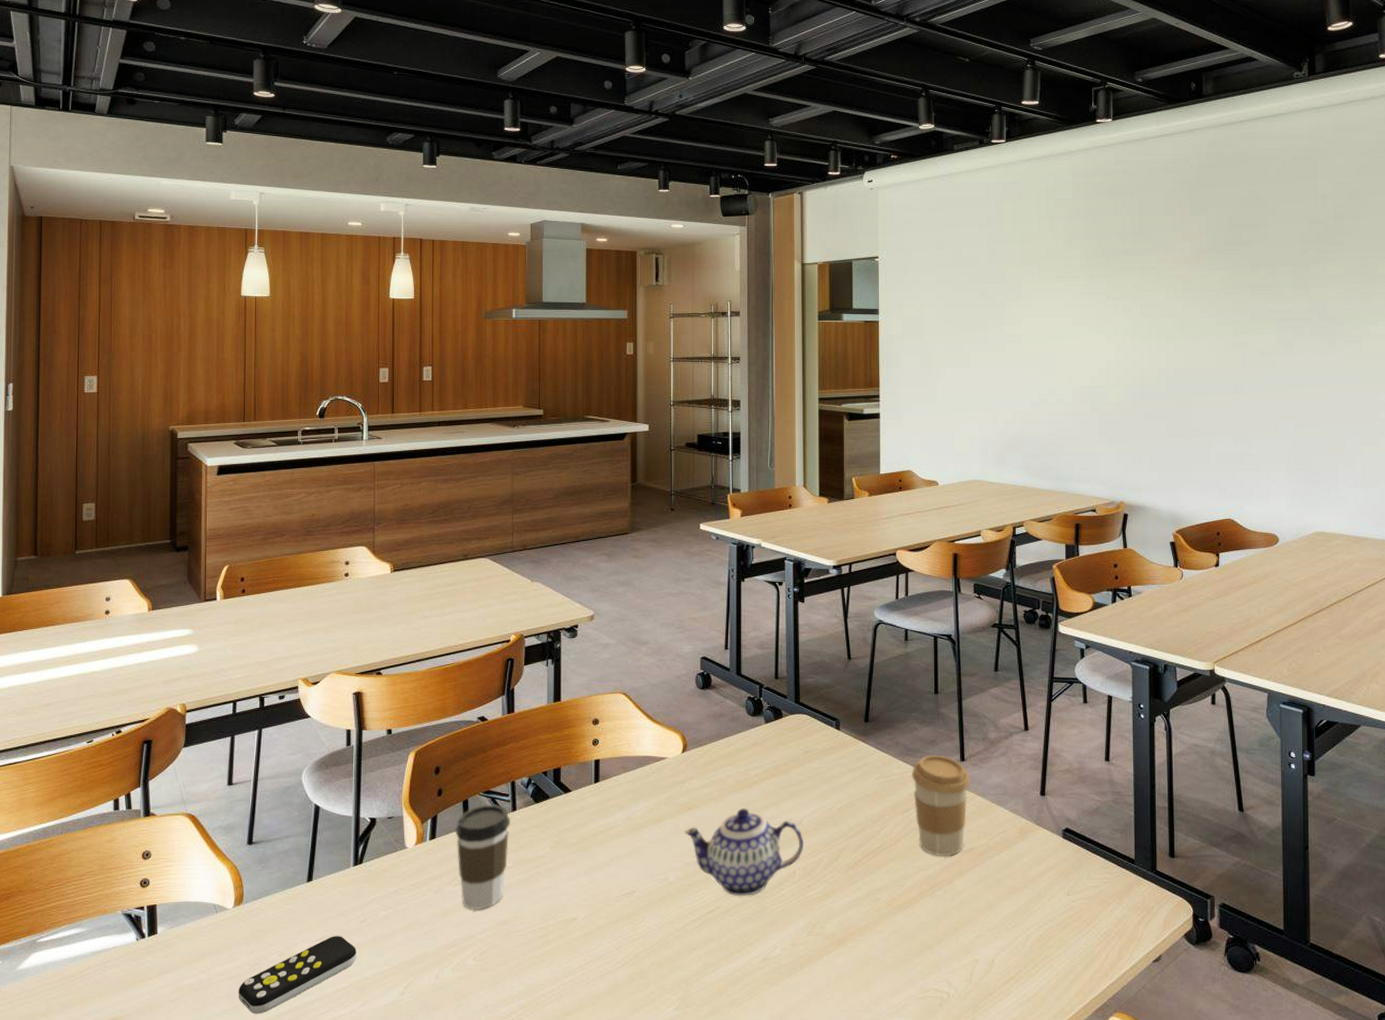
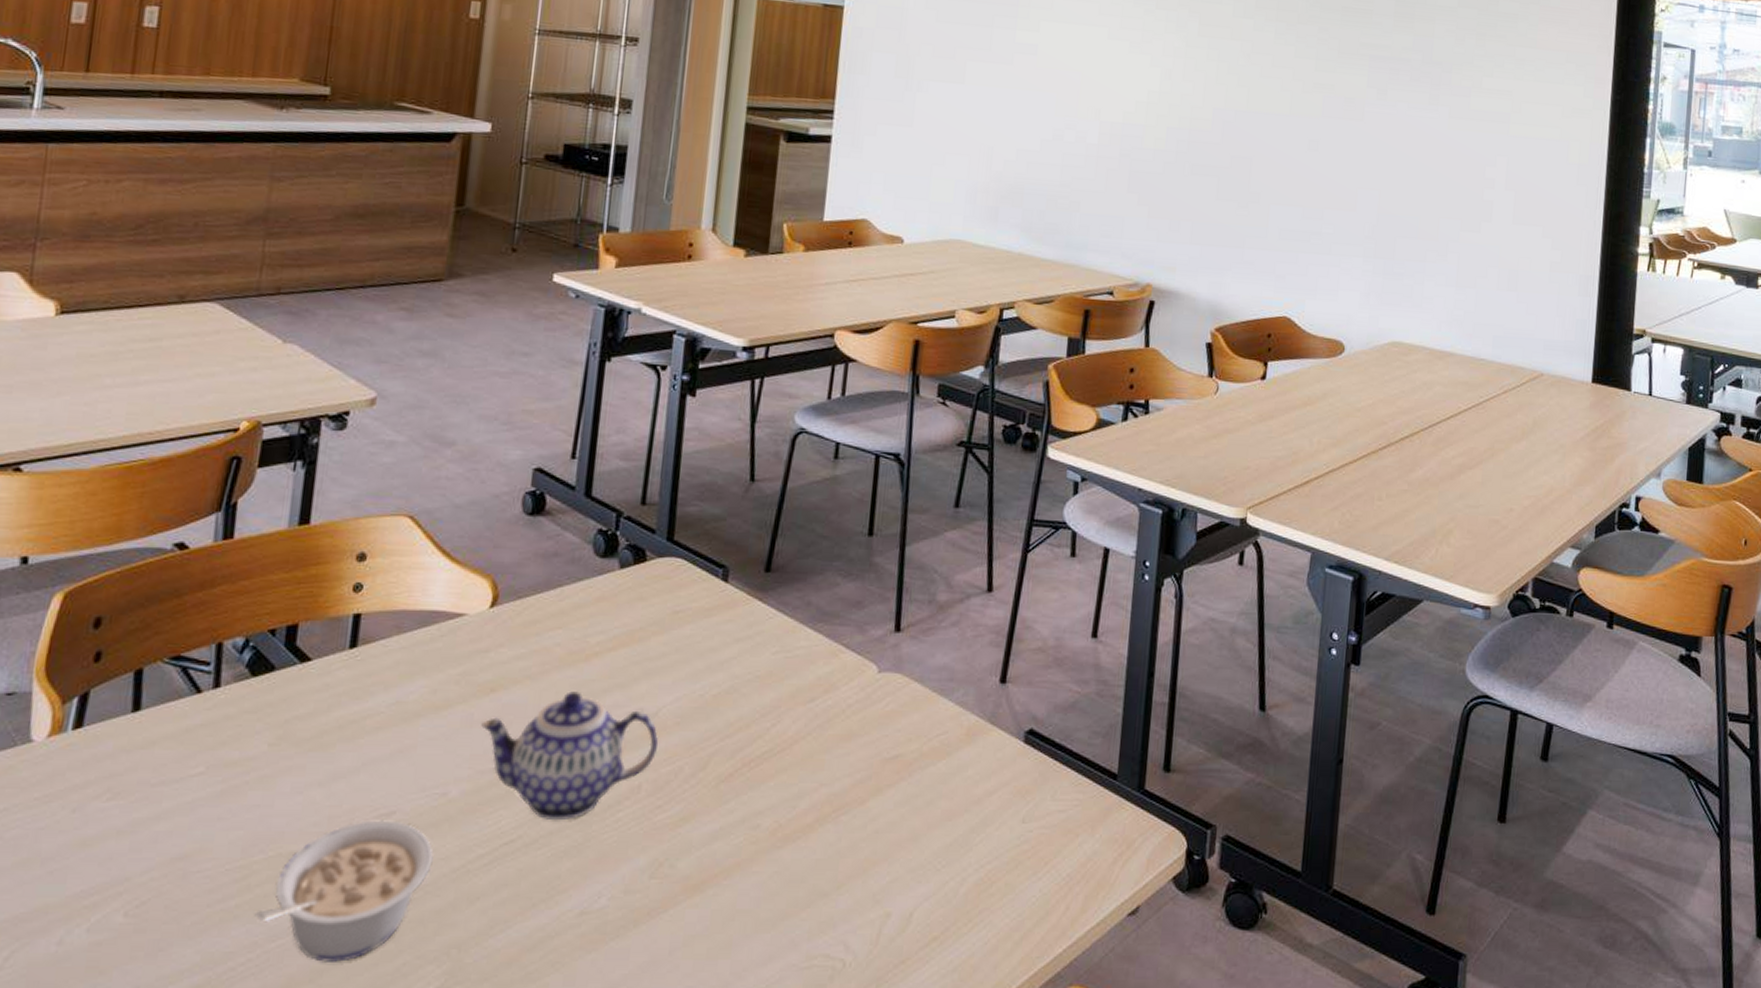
coffee cup: present [455,804,510,909] -> none [115,677,209,837]
legume: none [553,897,663,991] -> present [254,820,433,962]
coffee cup: present [911,755,971,856] -> none [823,621,907,765]

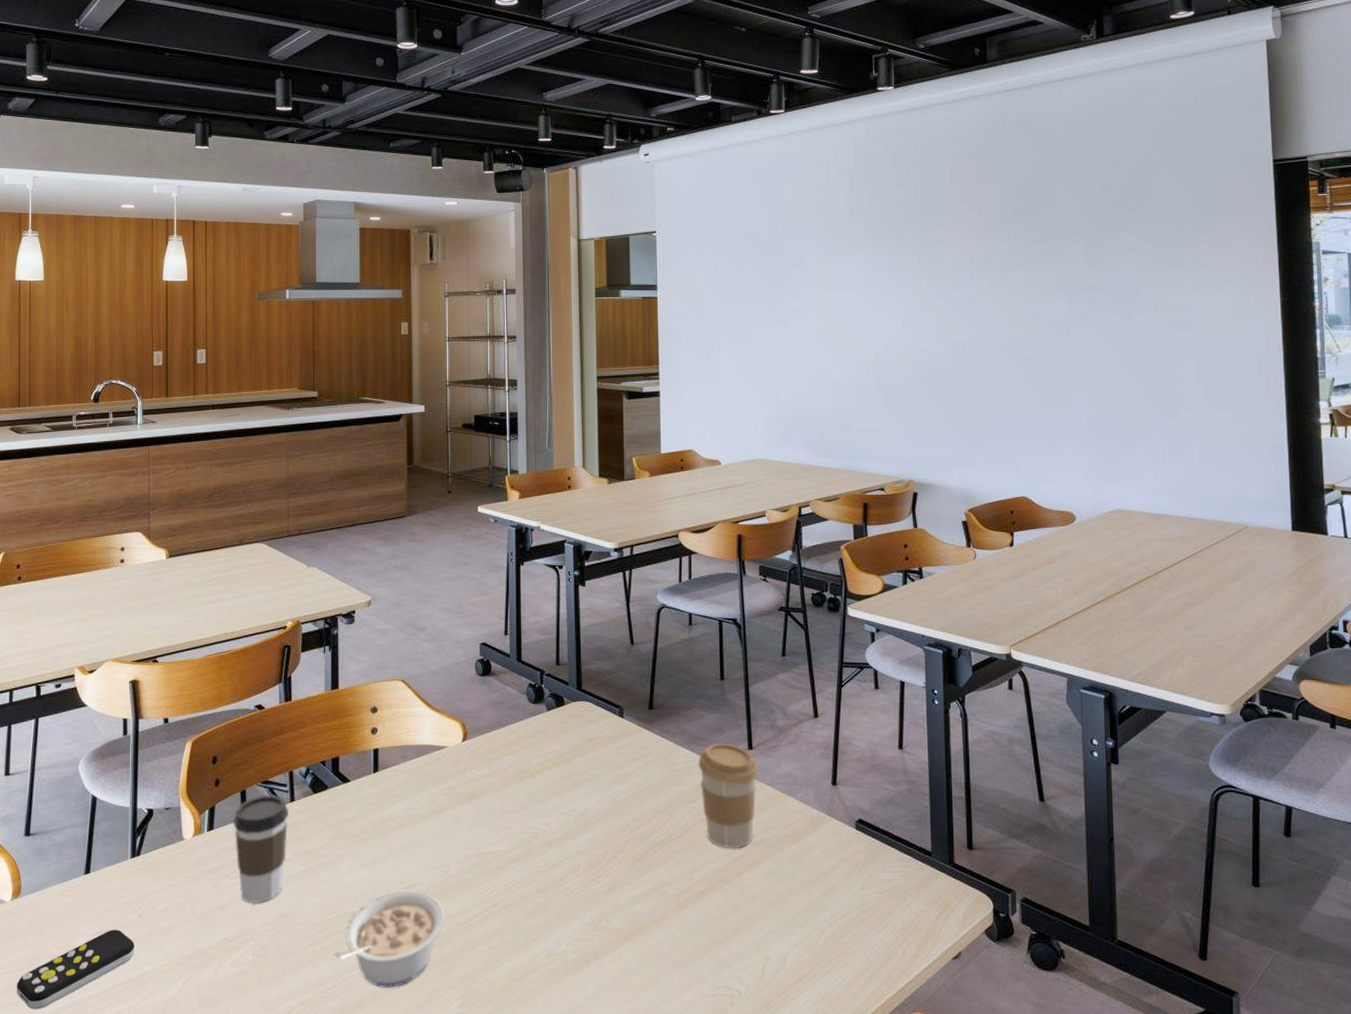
coffee cup: none [115,677,209,837] -> present [233,795,288,903]
teapot: present [481,691,659,820] -> none [466,799,589,889]
coffee cup: none [823,621,907,765] -> present [697,743,759,848]

